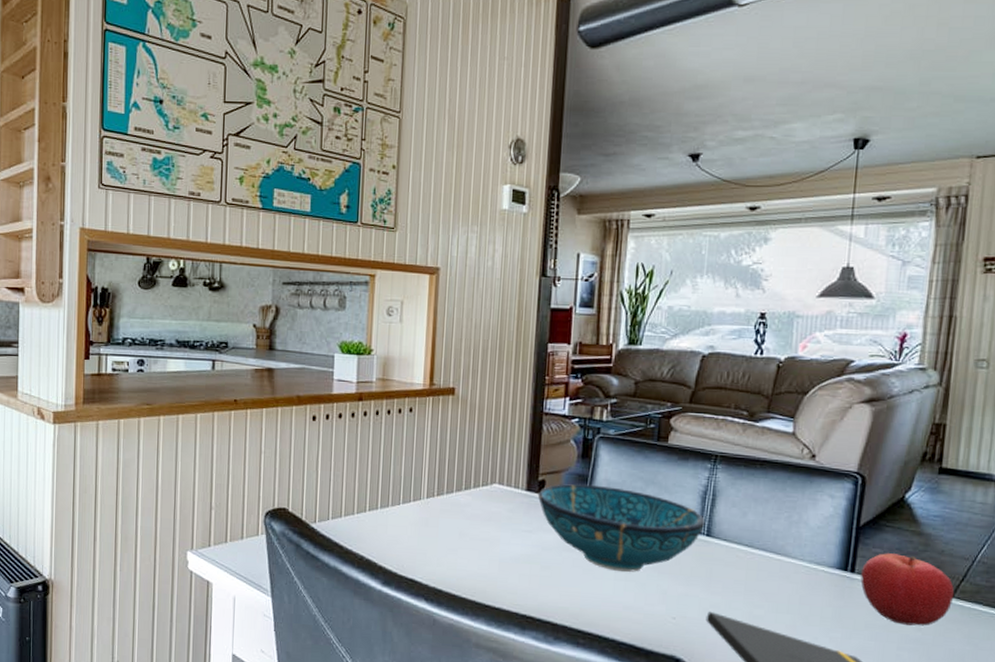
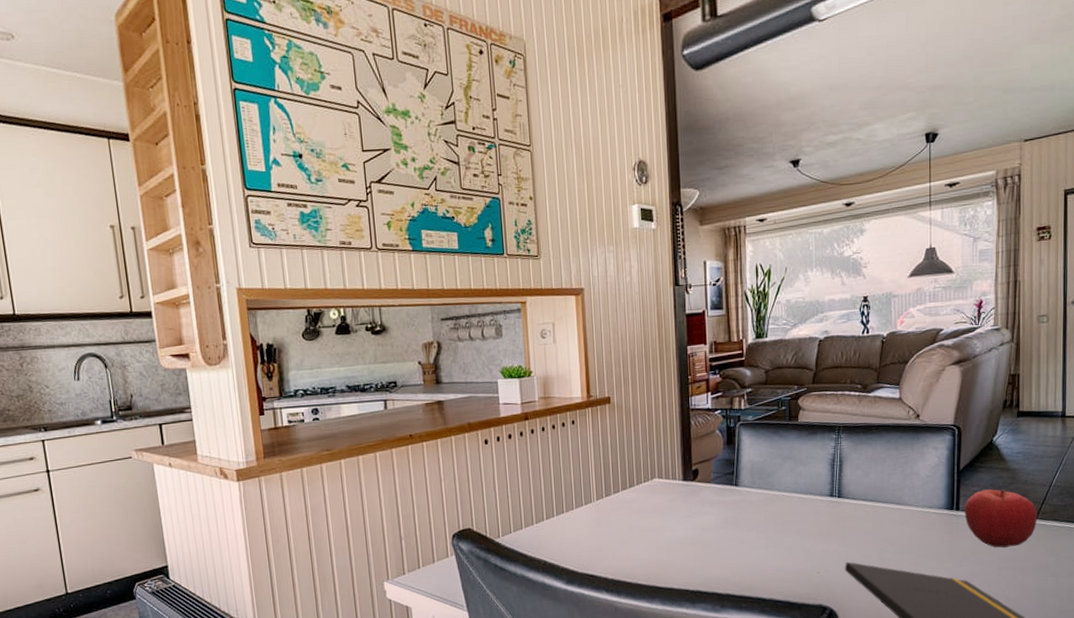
decorative bowl: present [537,484,706,573] -> none [693,466,836,540]

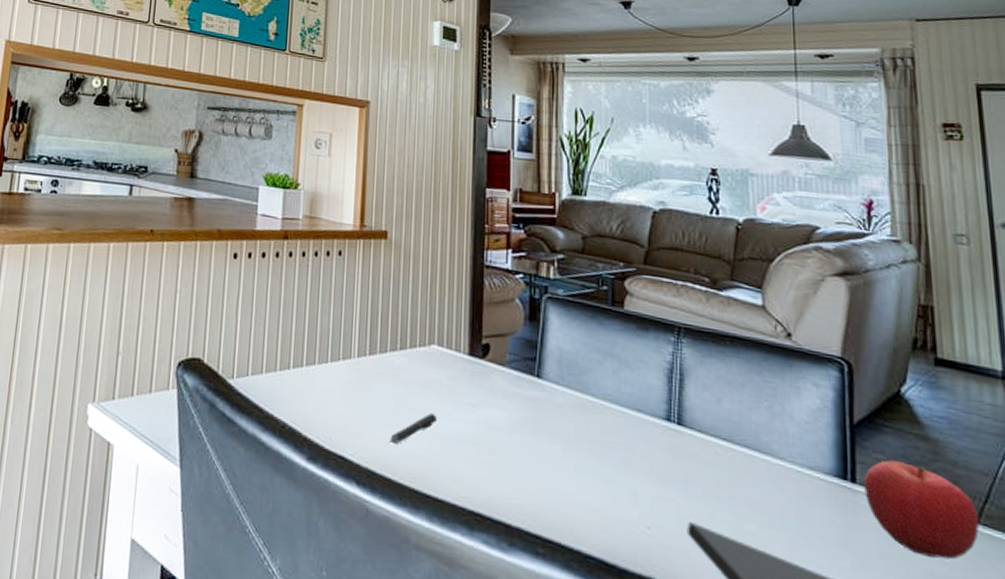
pen: none [628,529,662,557] -> present [390,413,437,444]

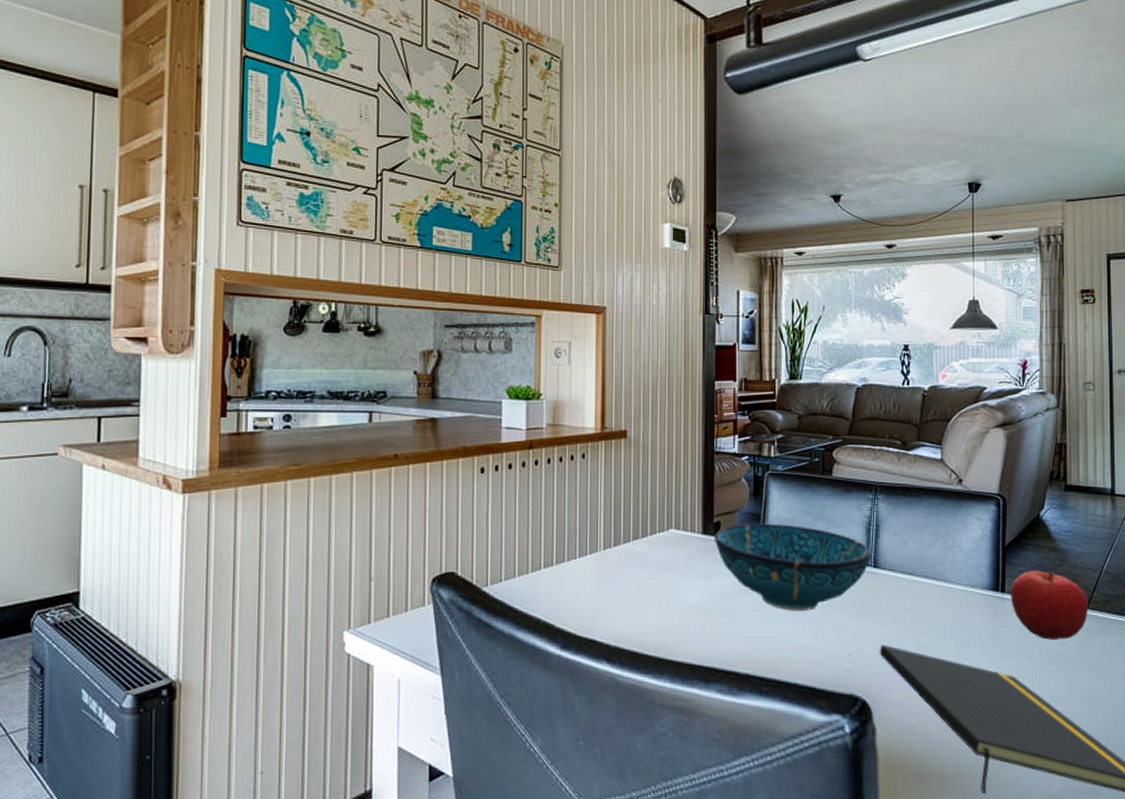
pen: present [390,413,437,444] -> none [635,590,676,621]
decorative bowl: none [481,350,675,465] -> present [713,523,872,612]

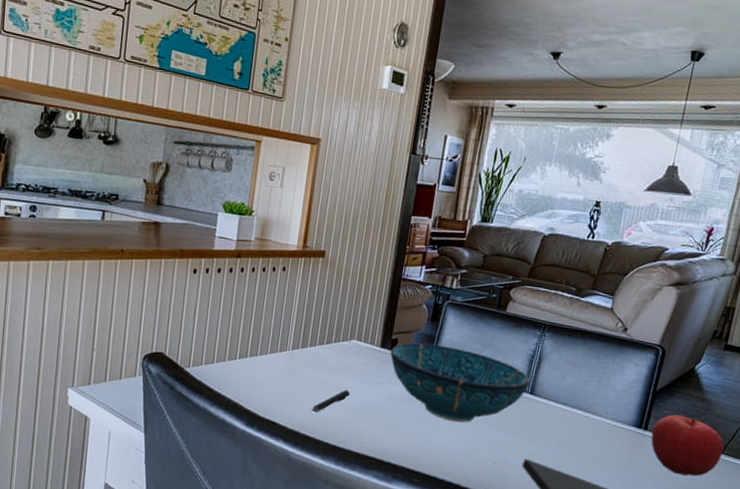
pen: none [635,590,676,621] -> present [311,390,350,412]

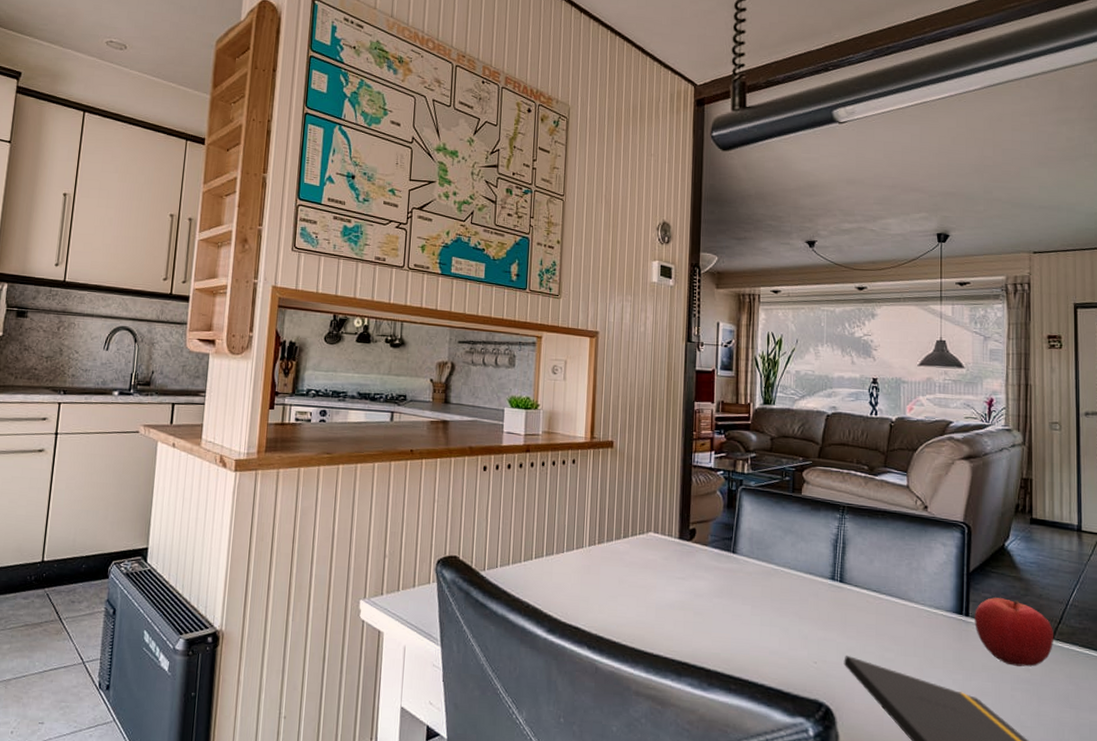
pen: present [311,390,350,412] -> none [615,587,653,614]
decorative bowl: present [390,343,531,423] -> none [689,532,838,618]

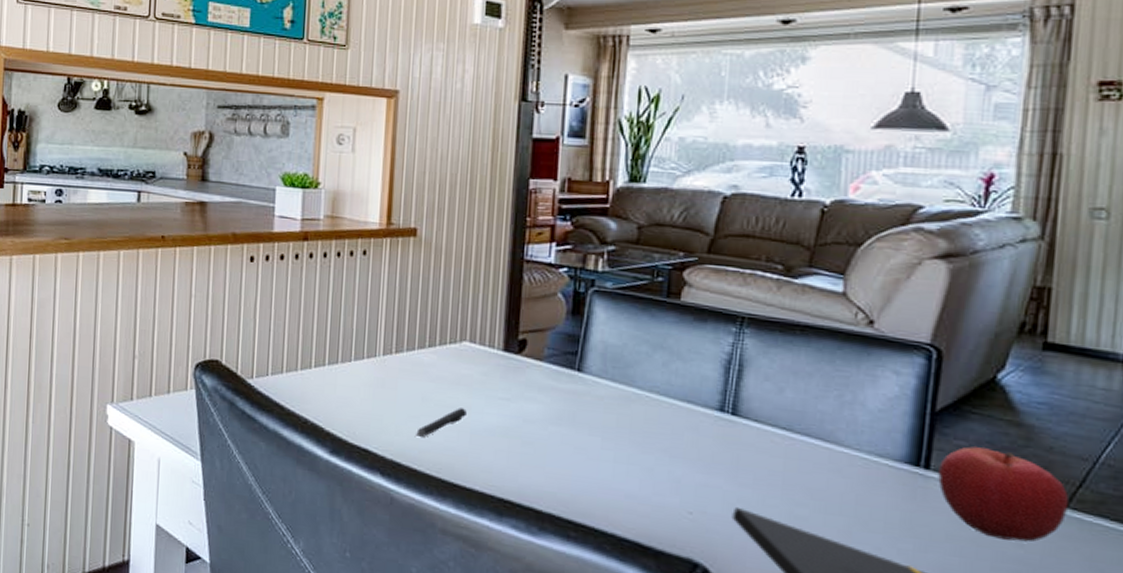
pen: none [615,587,653,614] -> present [416,408,467,437]

